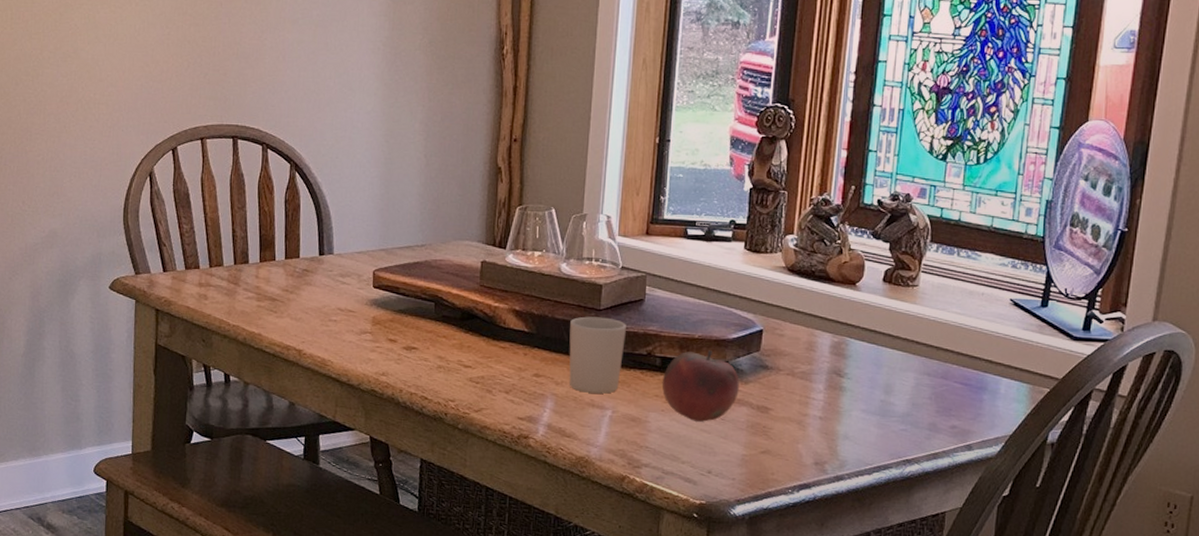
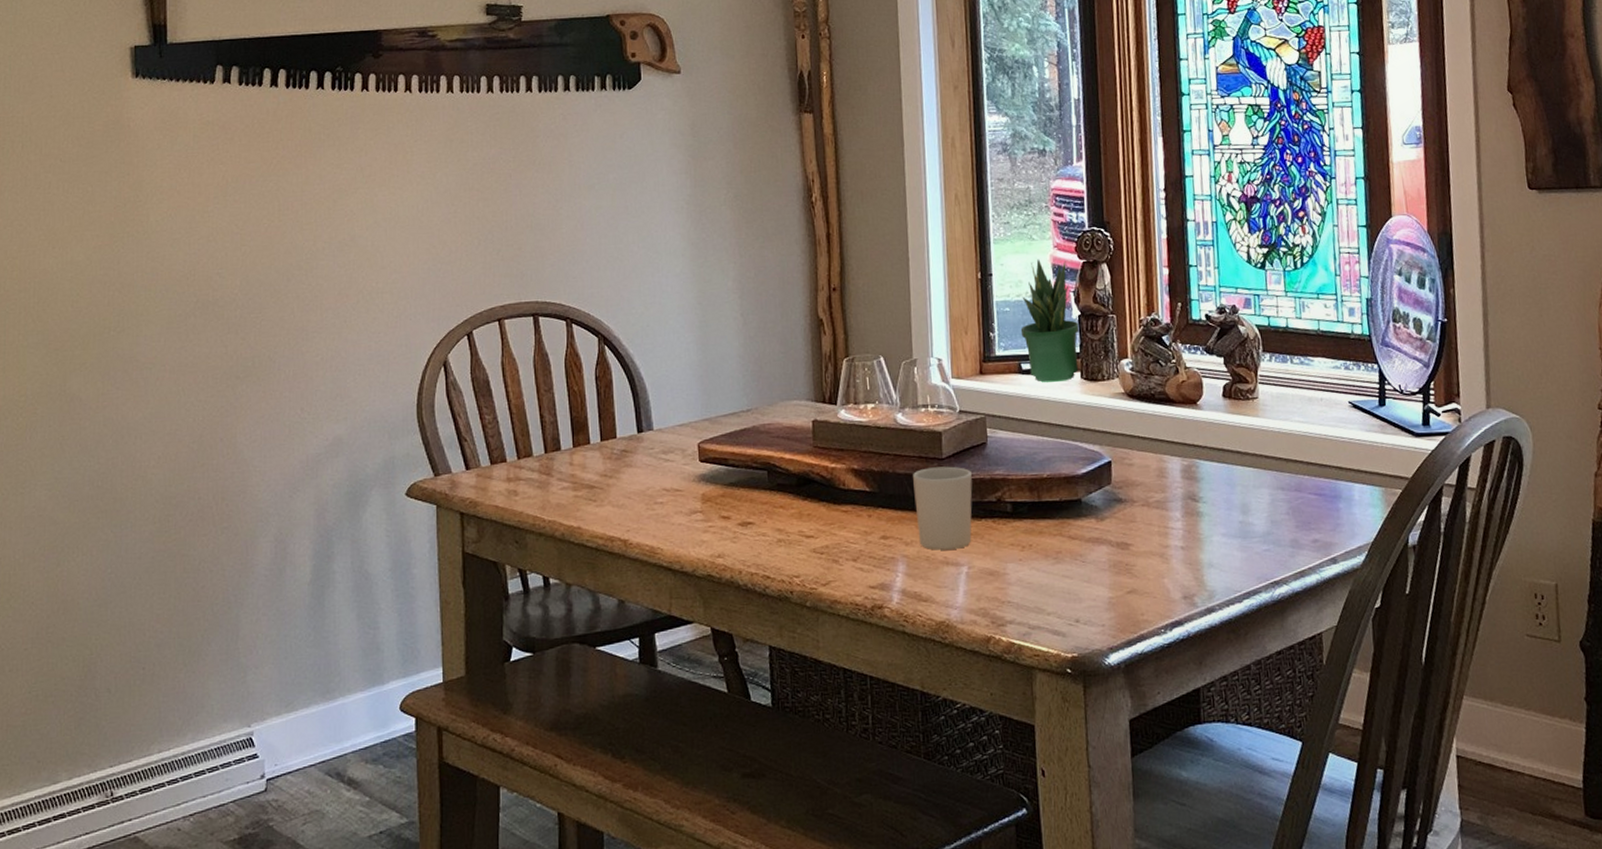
fruit: present [661,350,739,422] -> none [1015,489,1096,568]
planter: none [691,130,749,250] -> present [1020,259,1079,383]

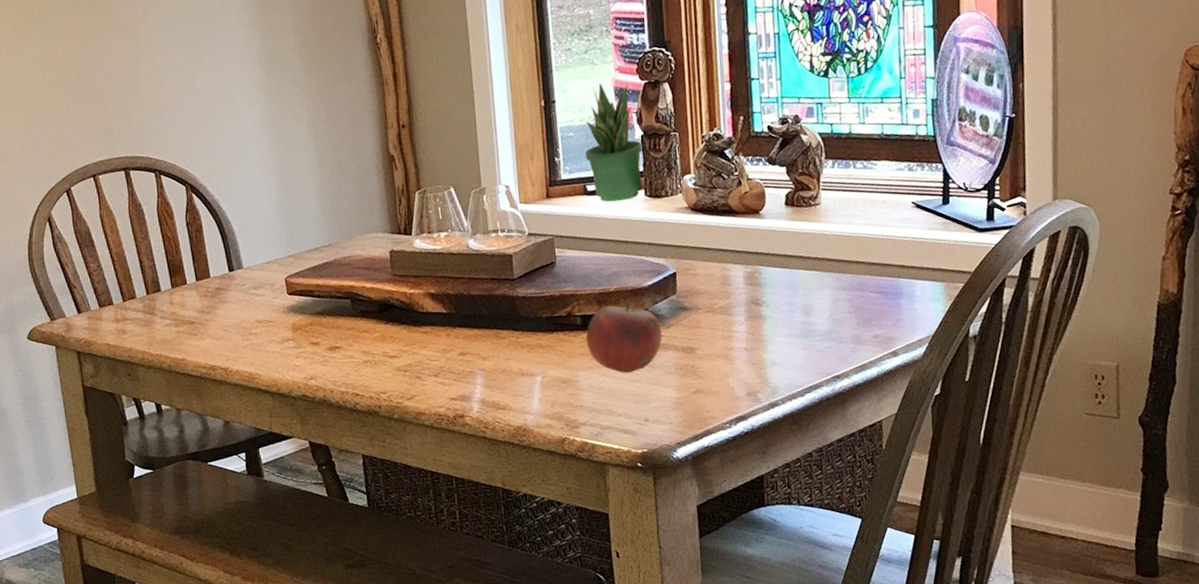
mug: present [913,466,973,550] -> none [487,286,545,363]
fruit: none [1015,489,1096,568] -> present [585,301,662,373]

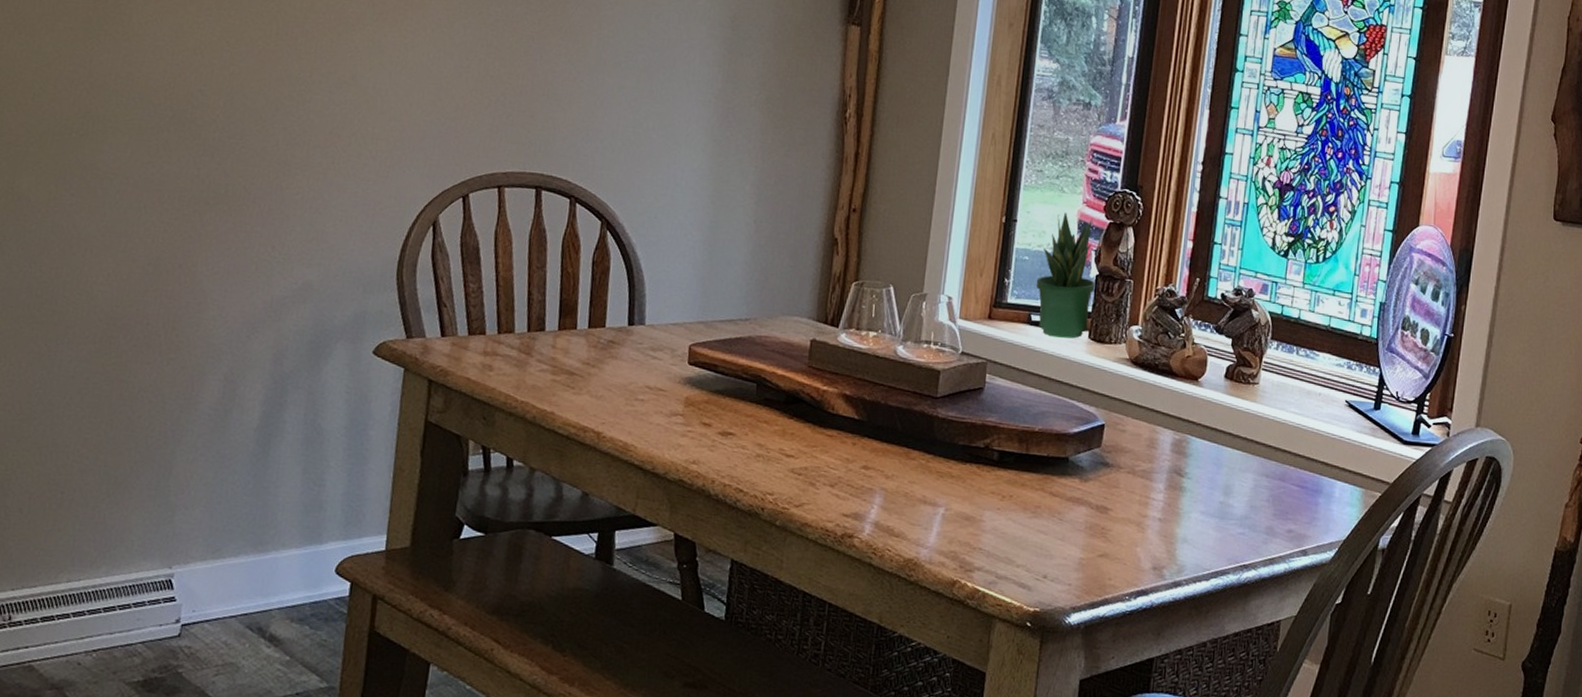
fruit: present [585,301,662,373] -> none [998,445,1079,522]

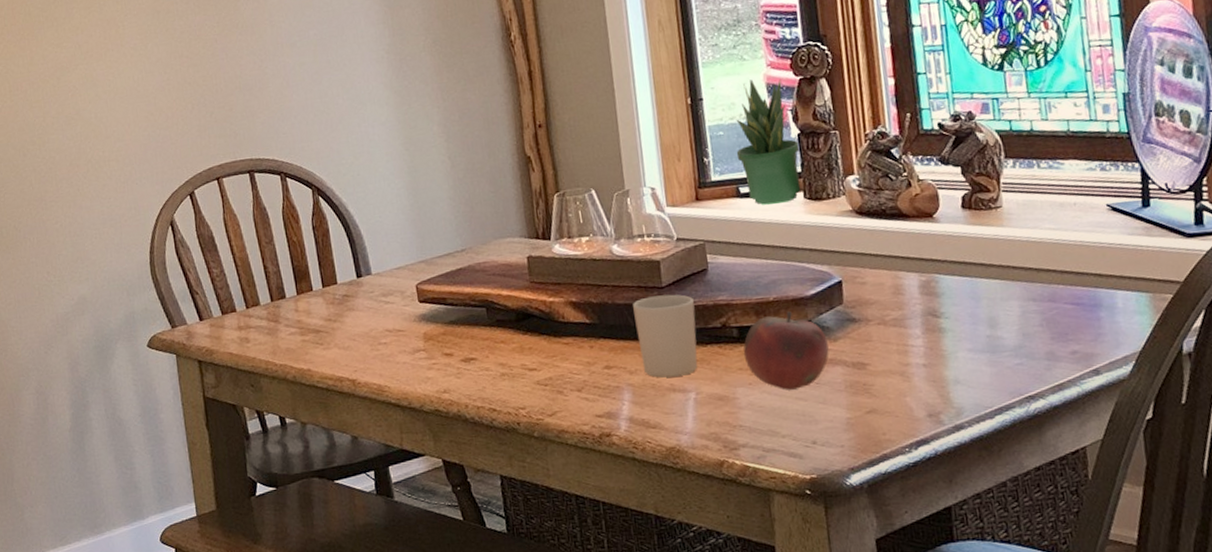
mug: none [900,404,964,490] -> present [633,294,698,378]
fruit: none [998,445,1079,522] -> present [743,311,829,390]

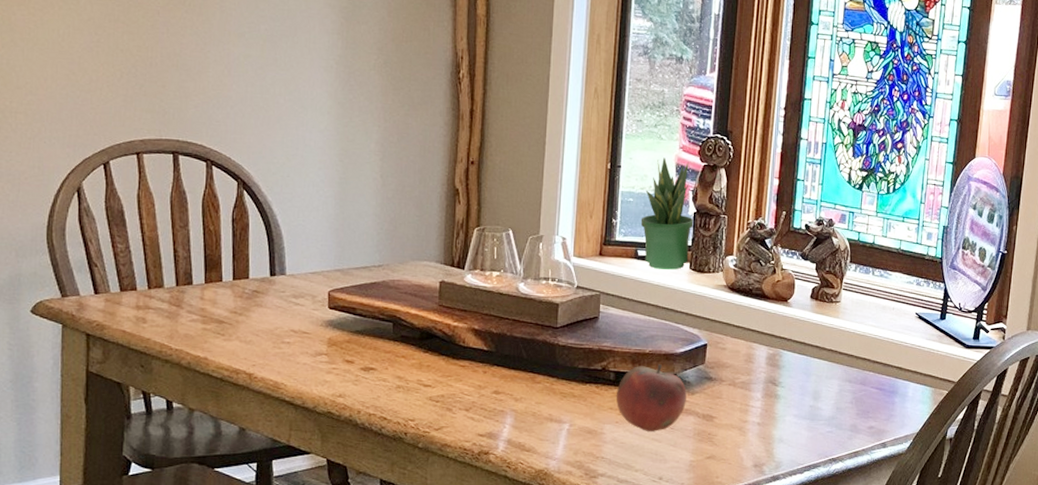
mug: present [633,294,698,378] -> none [527,334,582,408]

